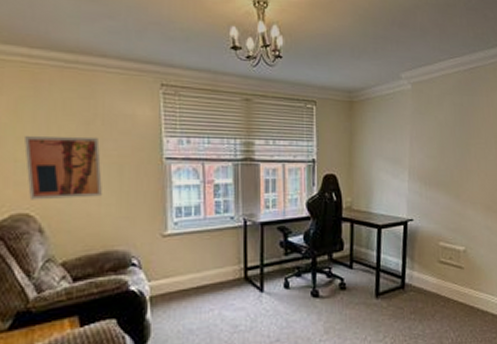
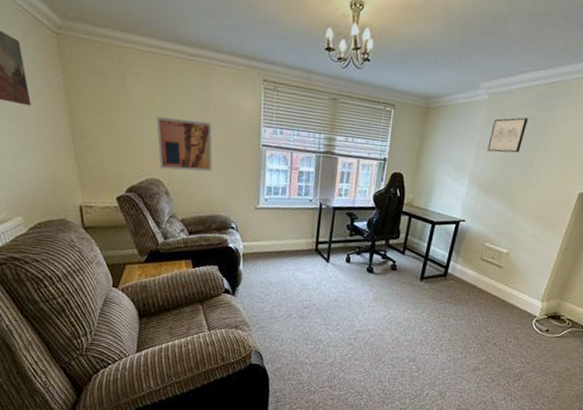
wall art: none [421,104,456,142] -> present [487,117,529,153]

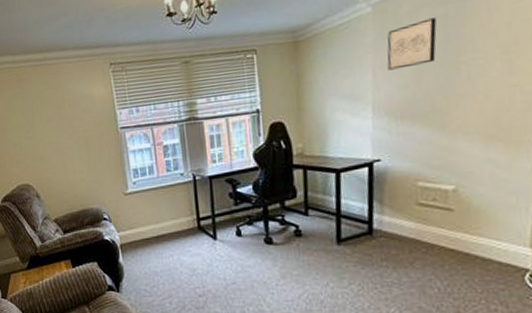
wall art: present [156,116,213,172] -> none [18,118,76,174]

